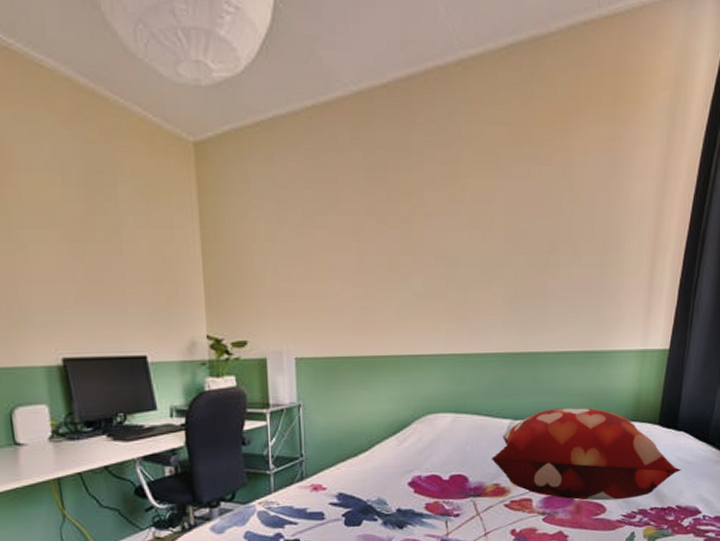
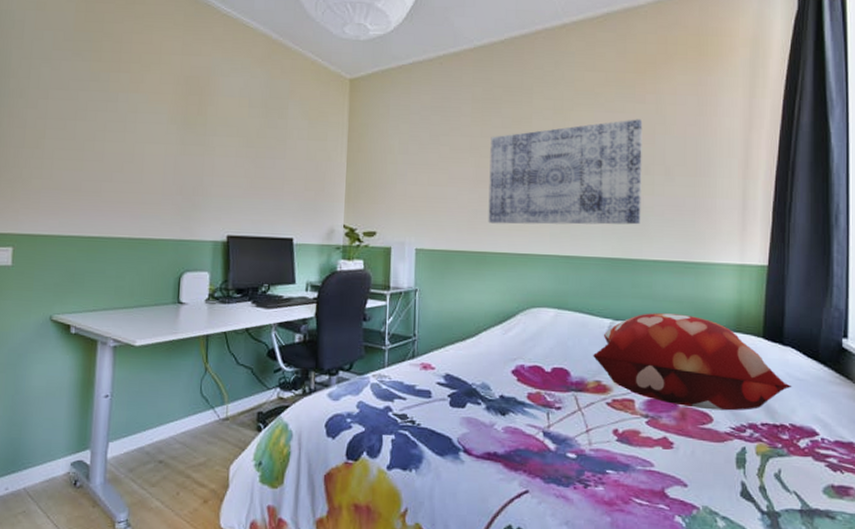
wall art: none [375,186,549,322] -> present [488,119,643,225]

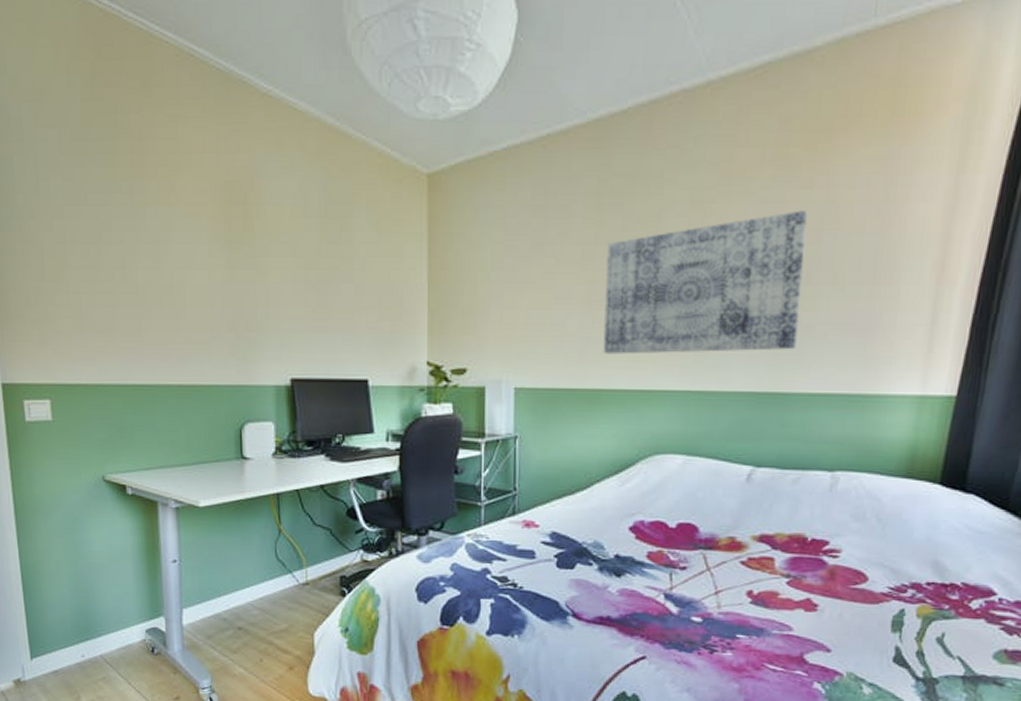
decorative pillow: present [593,313,793,411] -> none [727,457,971,569]

